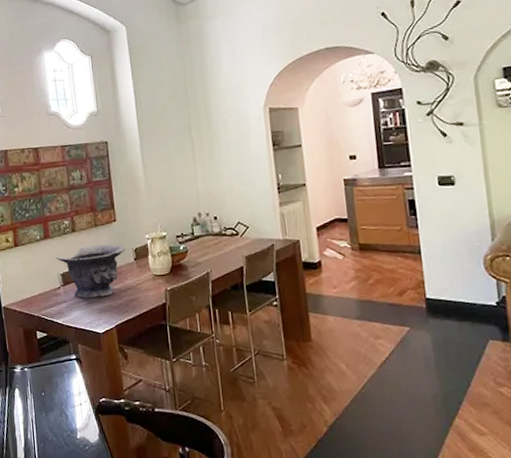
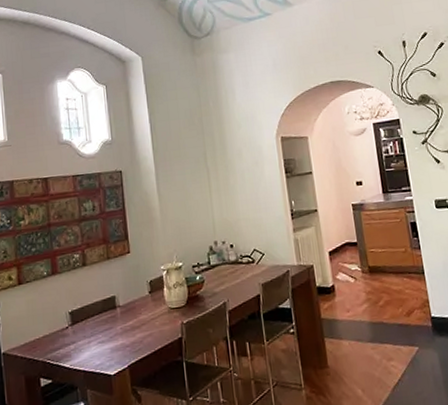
decorative bowl: present [56,244,126,298] -> none [64,277,140,338]

